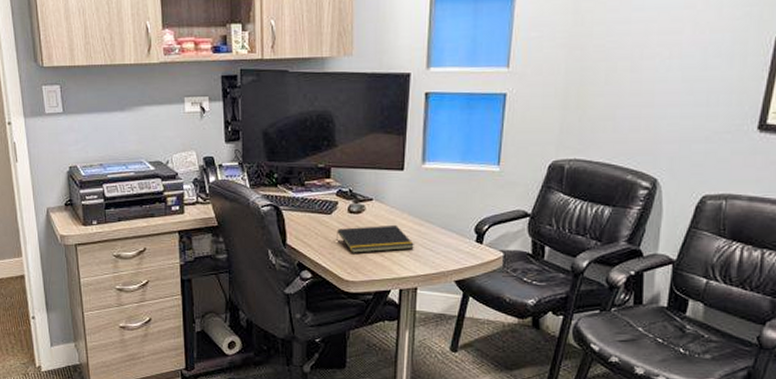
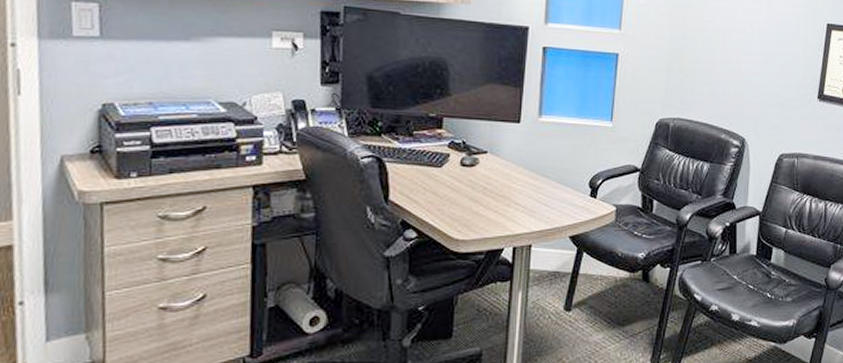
notepad: present [335,224,415,253] -> none [445,178,530,209]

